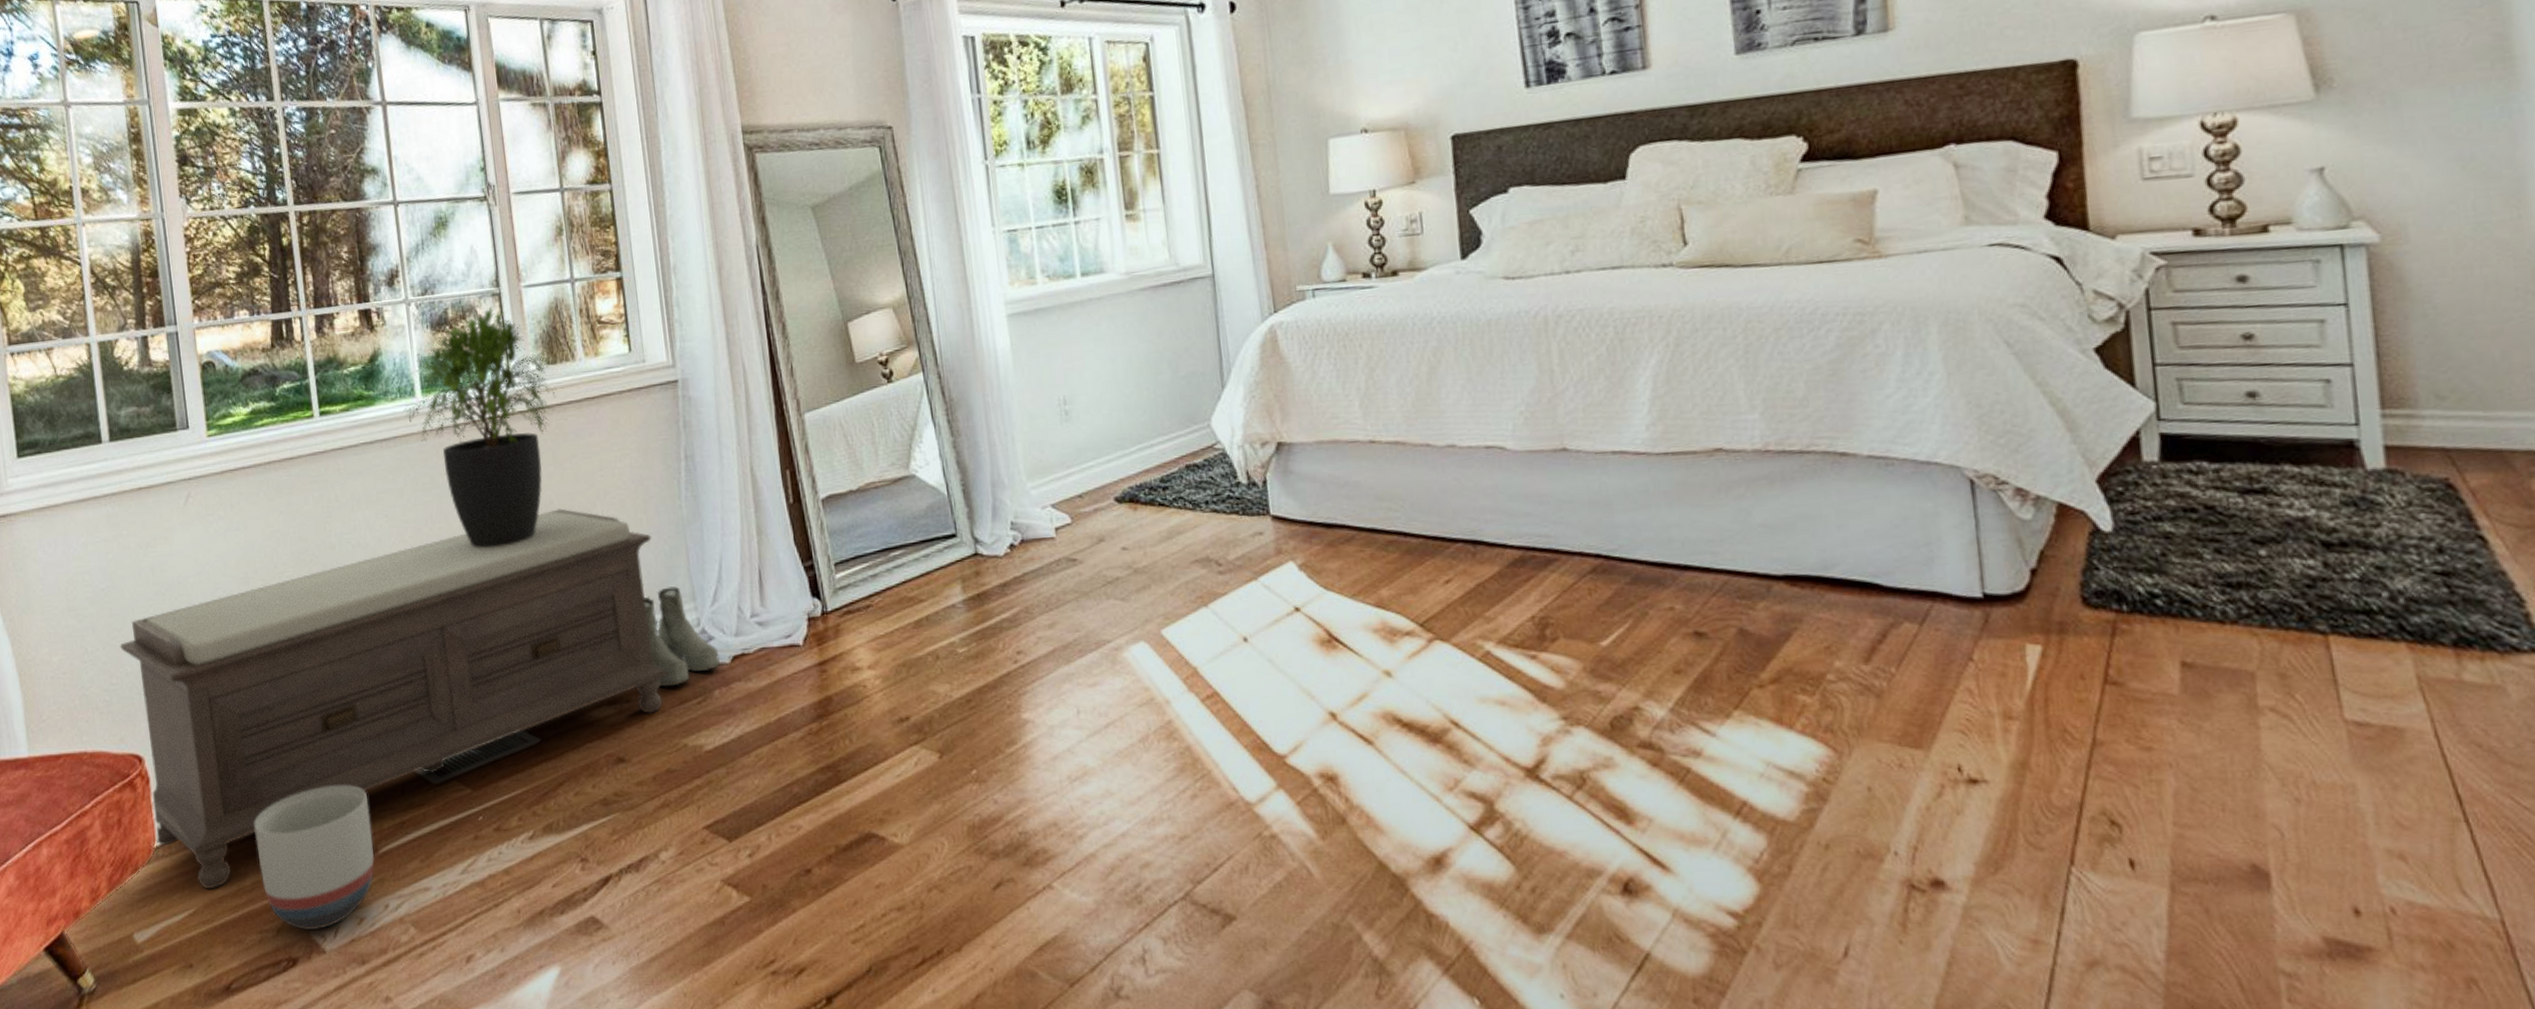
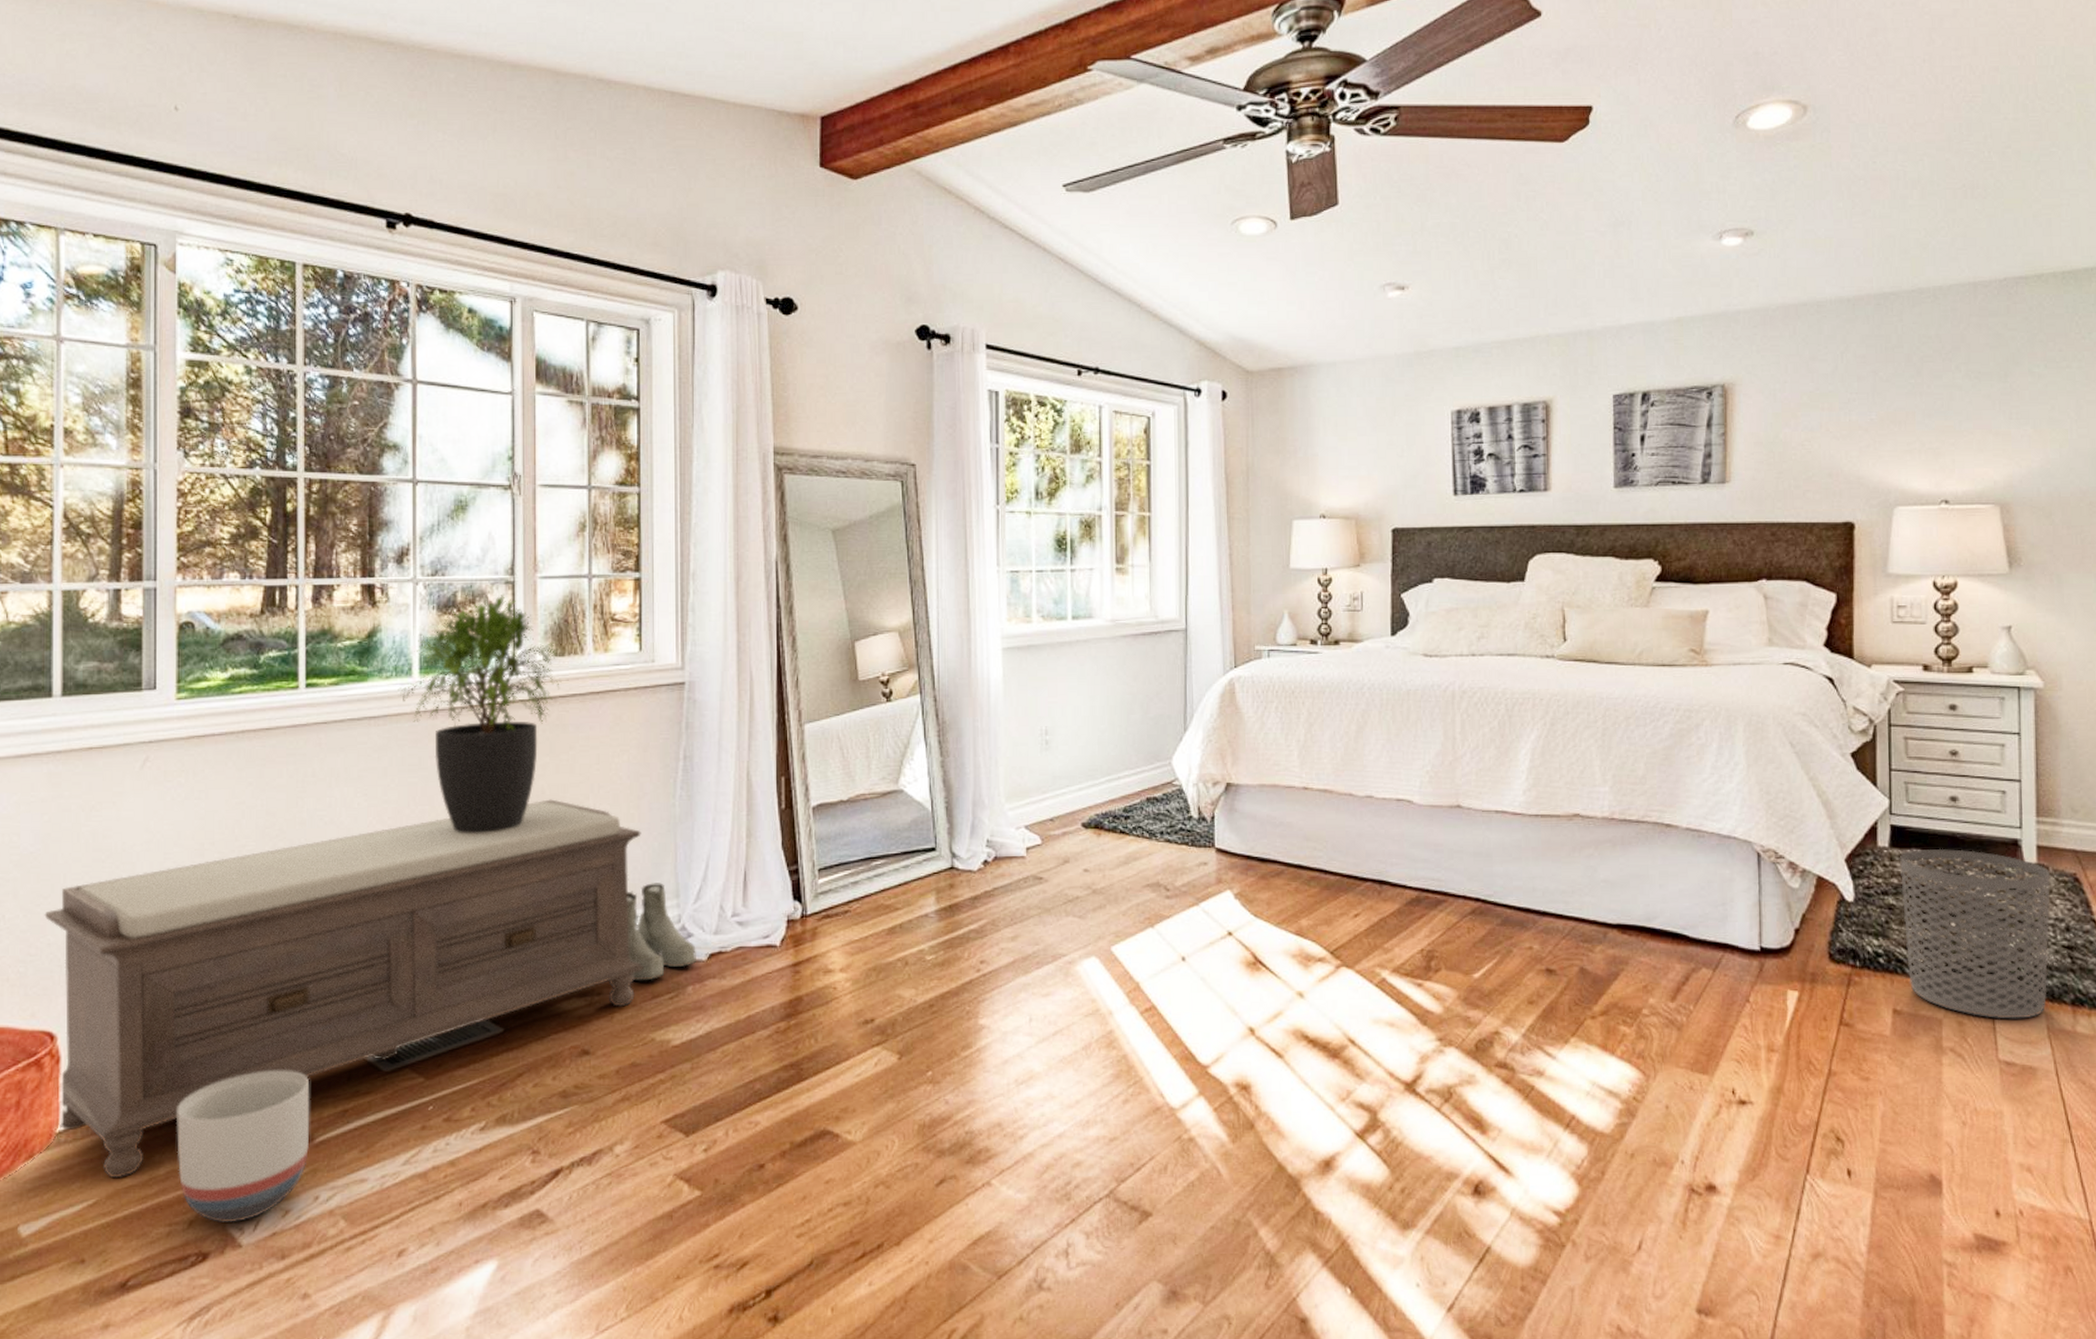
waste bin: none [2177,457,2414,669] -> present [1900,848,2051,1020]

